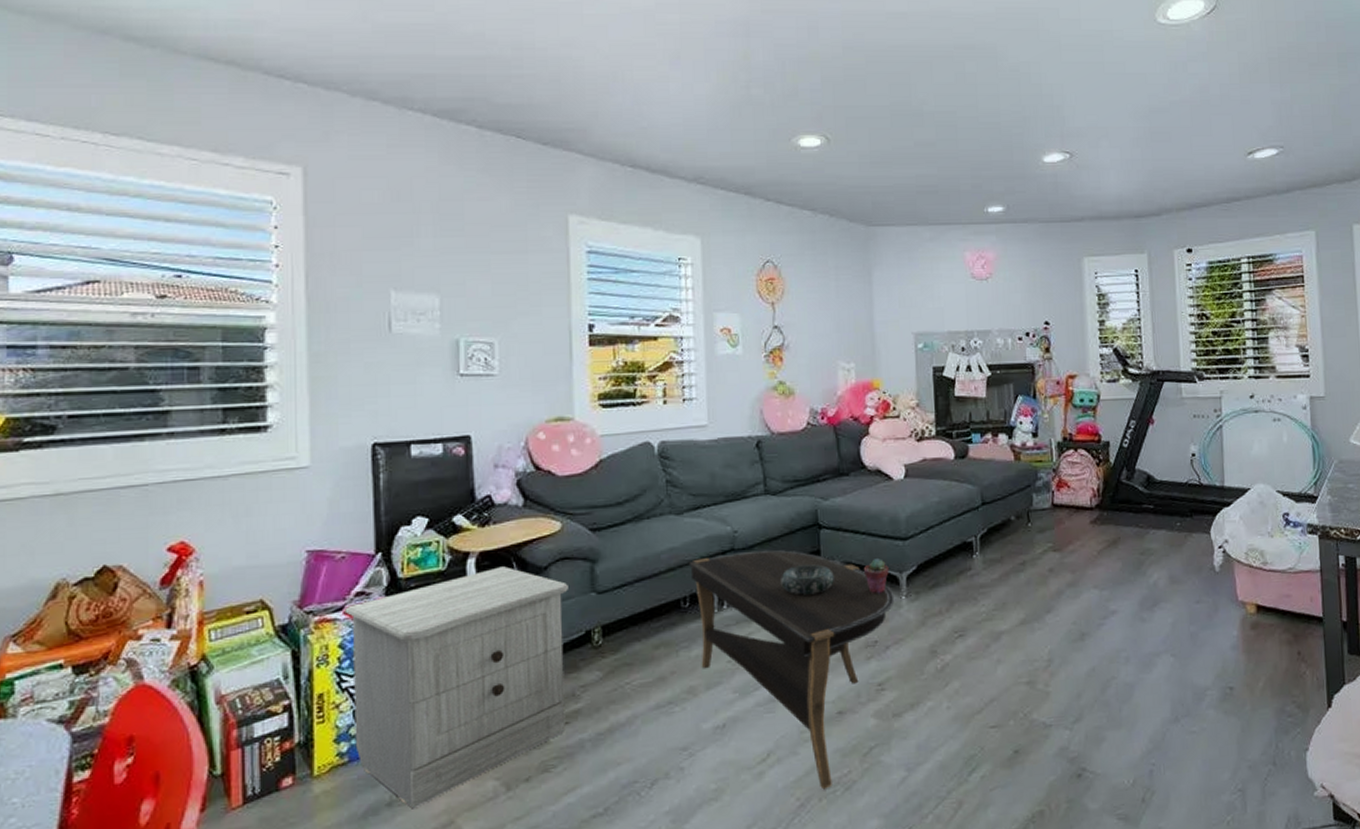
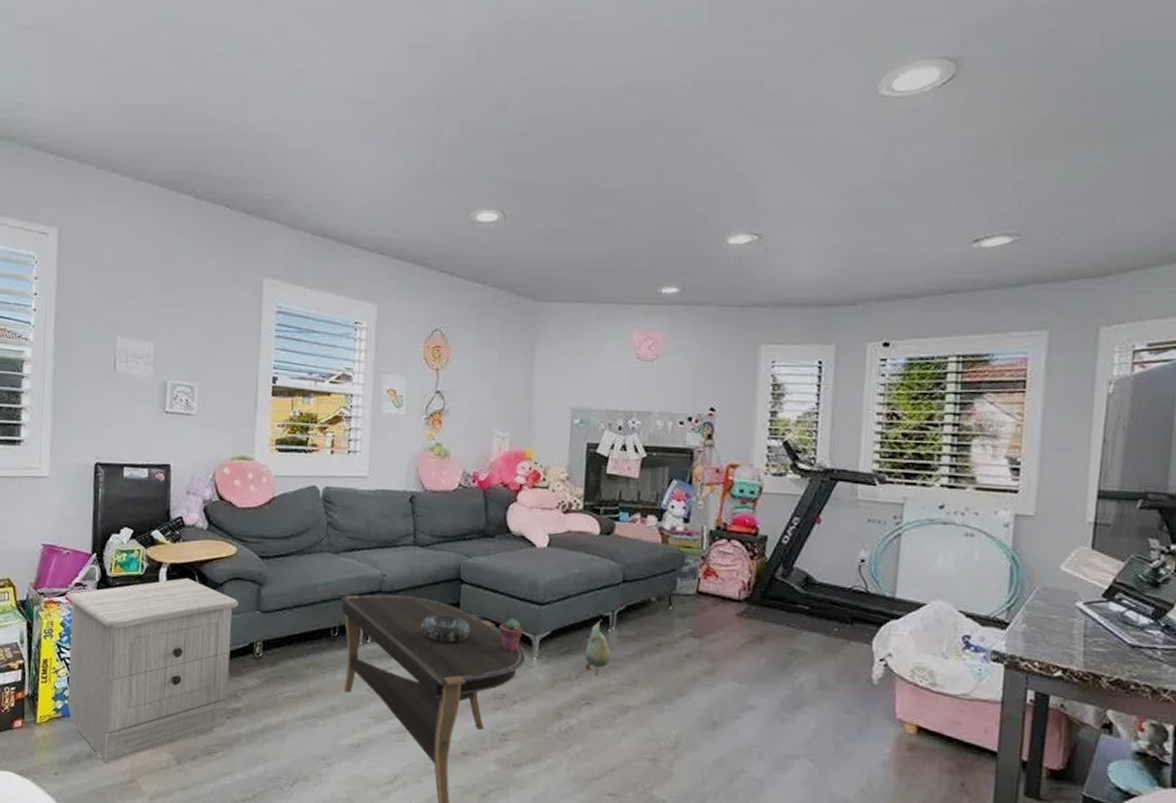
plush toy: none [952,547,978,606] -> present [584,620,611,676]

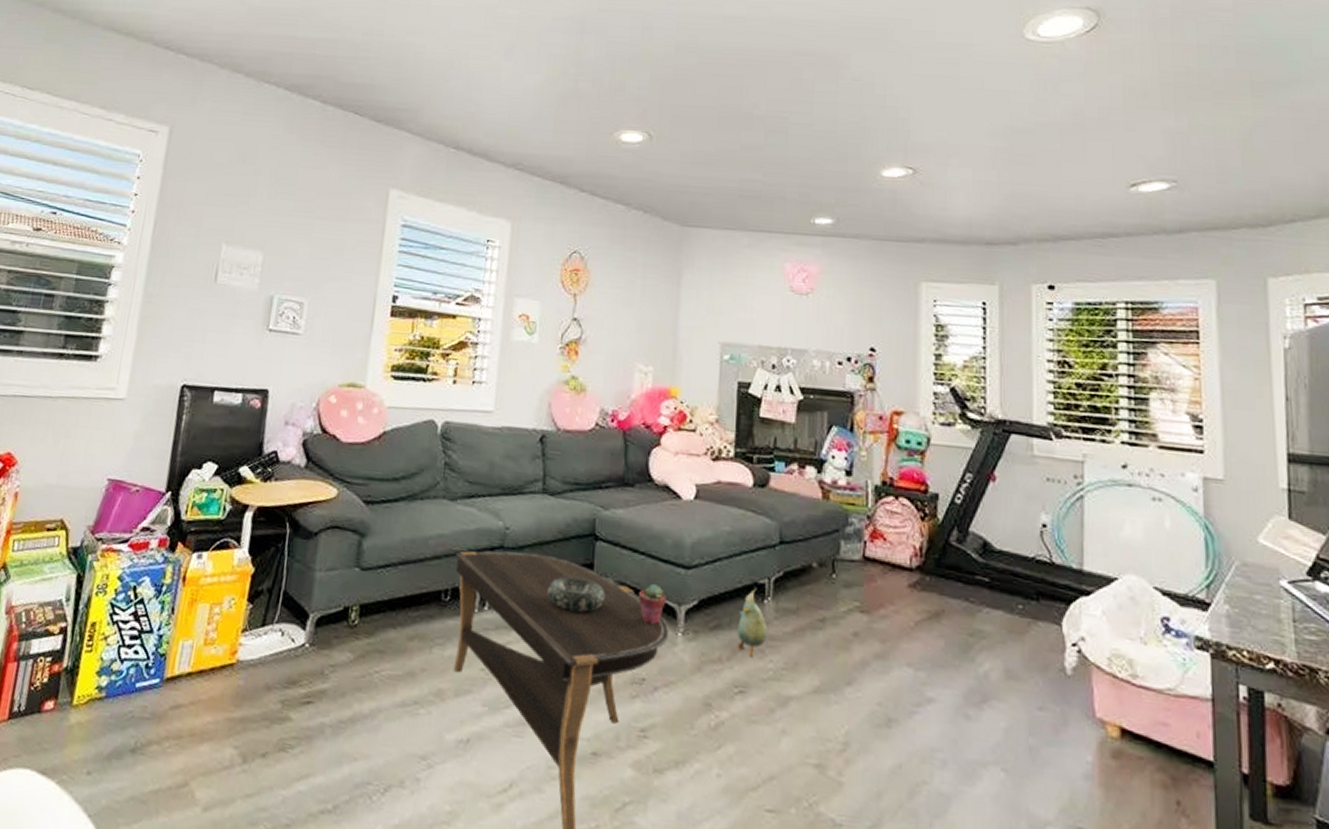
nightstand: present [66,578,238,764] -> none [113,525,335,761]

